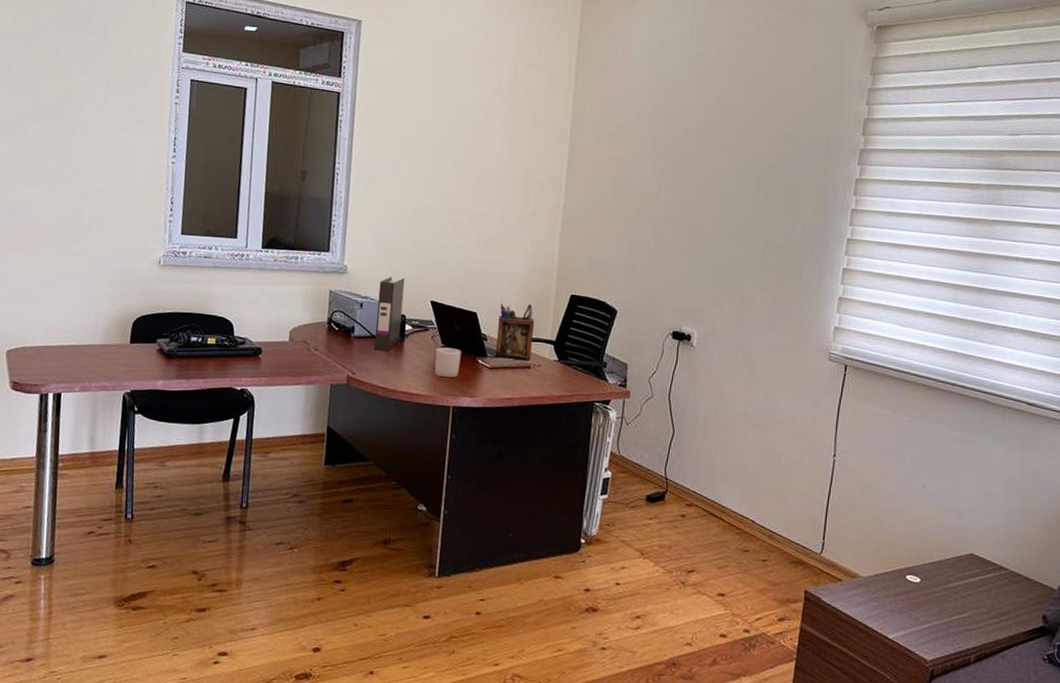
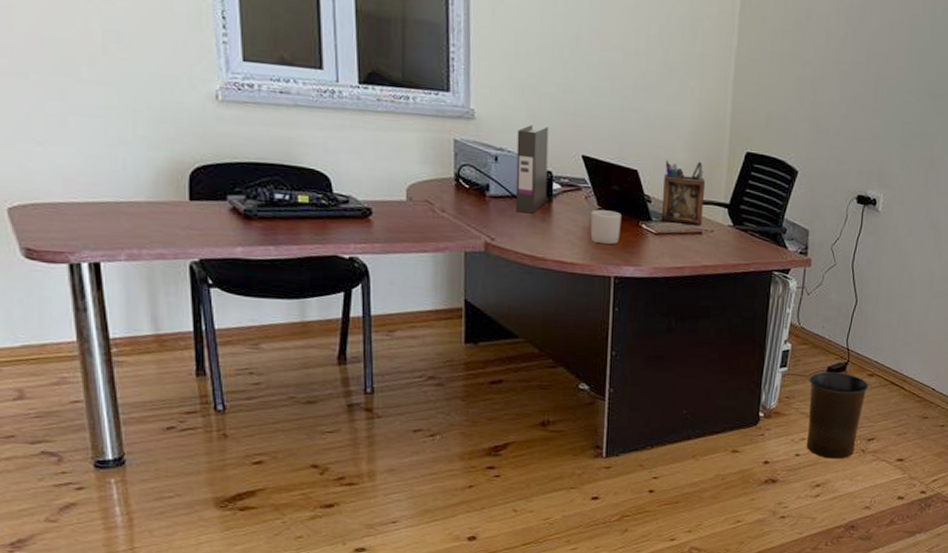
waste bin: none [626,500,688,590] -> present [806,372,869,459]

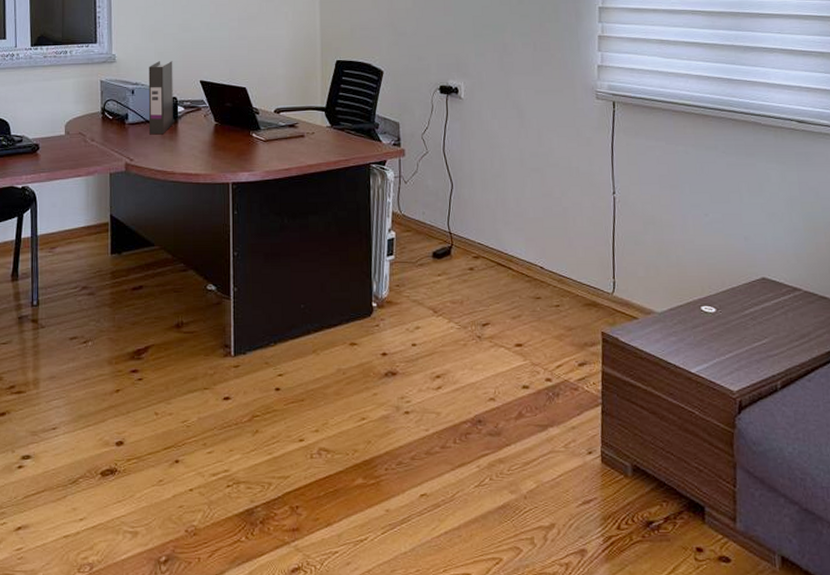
mug: present [590,209,621,245] -> none [210,125,235,155]
desk organizer: present [661,159,706,225] -> none [268,74,304,130]
waste bin: present [806,372,869,459] -> none [417,257,476,347]

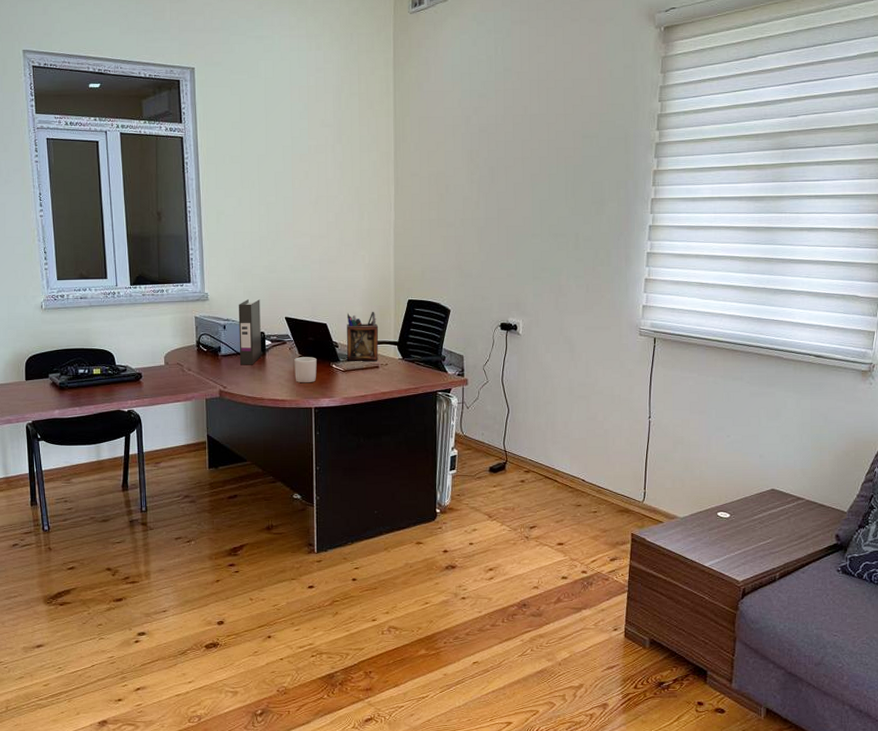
mug: none [210,125,235,155] -> present [294,357,317,383]
desk organizer: none [268,74,304,130] -> present [346,312,379,361]

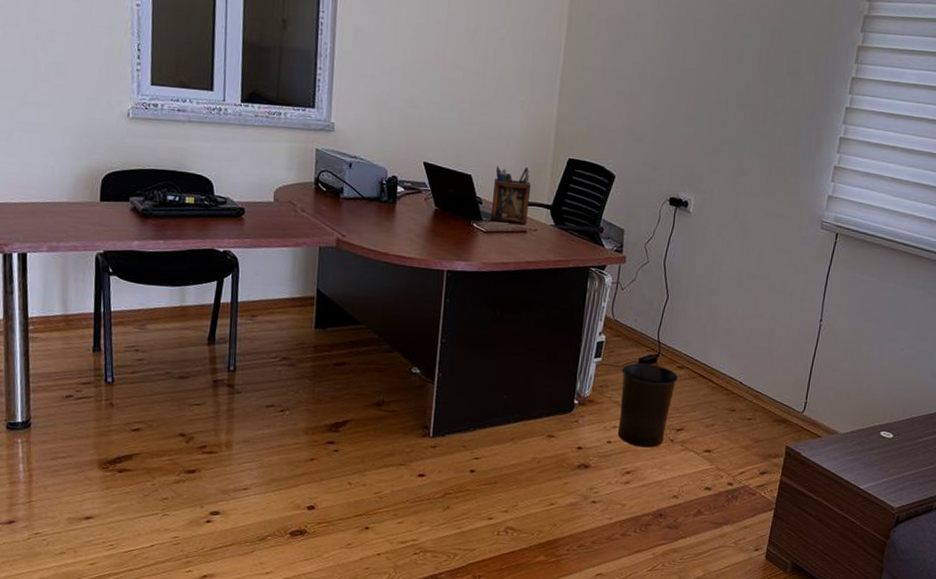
binder: present [238,299,261,365] -> none [365,136,396,214]
mug: present [294,357,317,383] -> none [427,210,456,242]
waste bin: none [475,471,527,546] -> present [617,363,679,448]

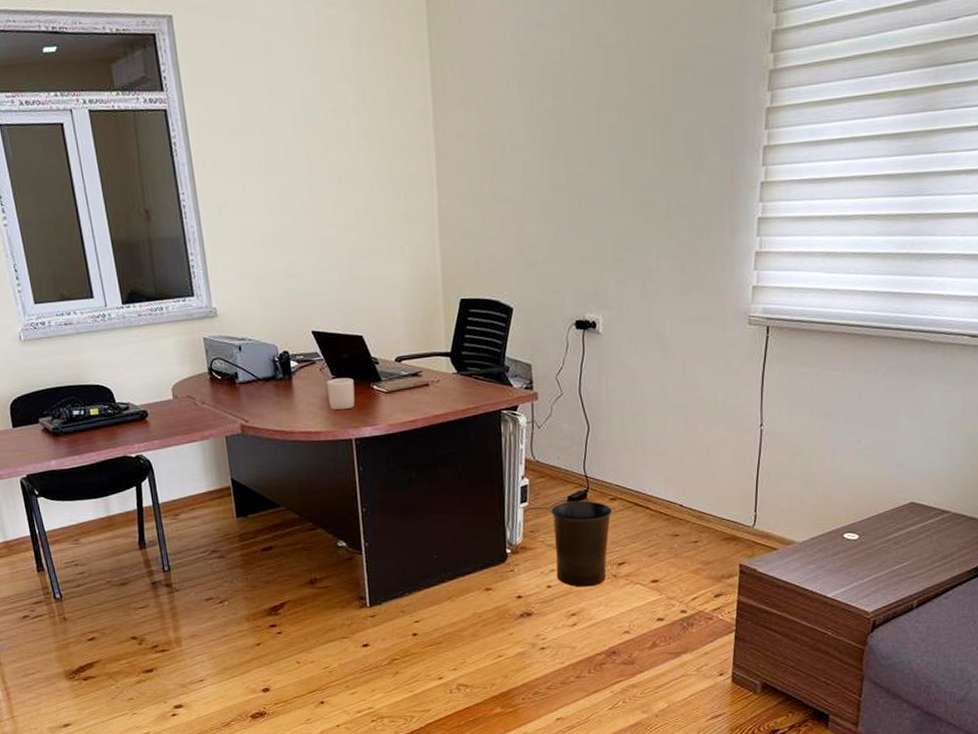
mug: none [427,210,456,242] -> present [327,377,356,411]
desk organizer: present [490,165,531,225] -> none [386,317,428,380]

